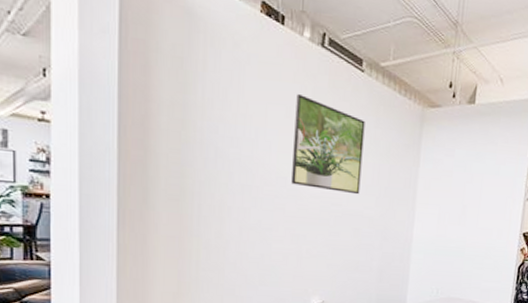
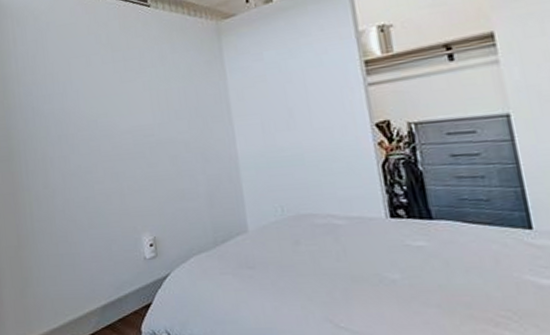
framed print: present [291,94,365,195] -> none [93,43,170,125]

